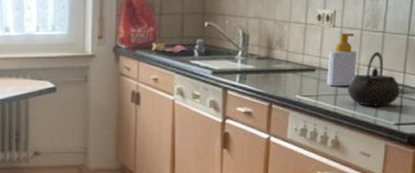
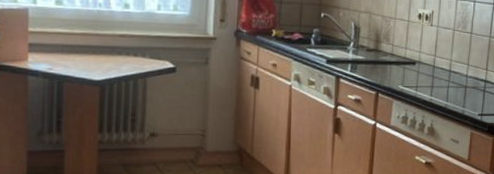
soap bottle: present [327,33,358,87] -> none [425,31,450,80]
kettle: present [348,51,401,107] -> none [442,50,484,99]

